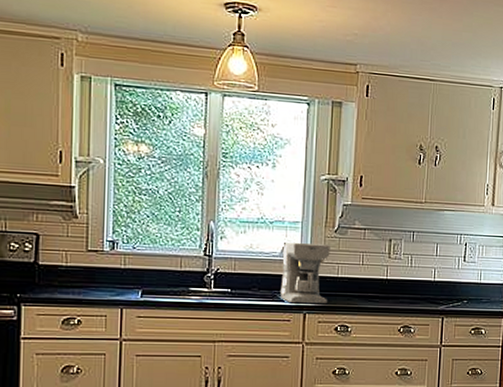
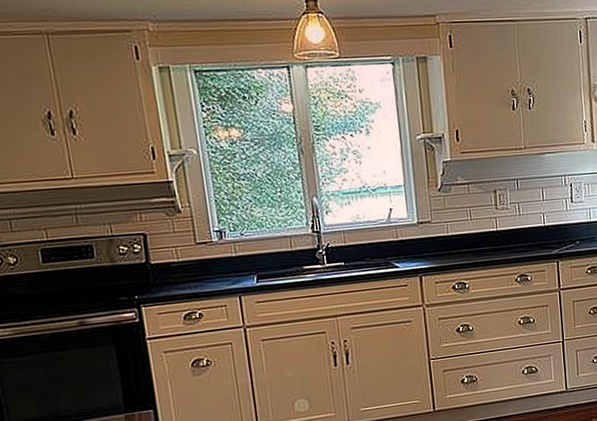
coffee maker: present [281,241,331,304] -> none [389,204,441,267]

